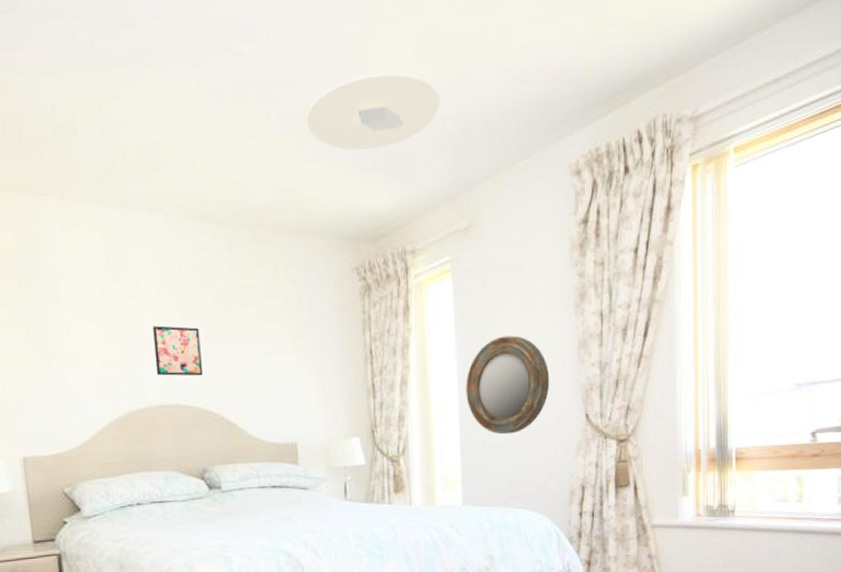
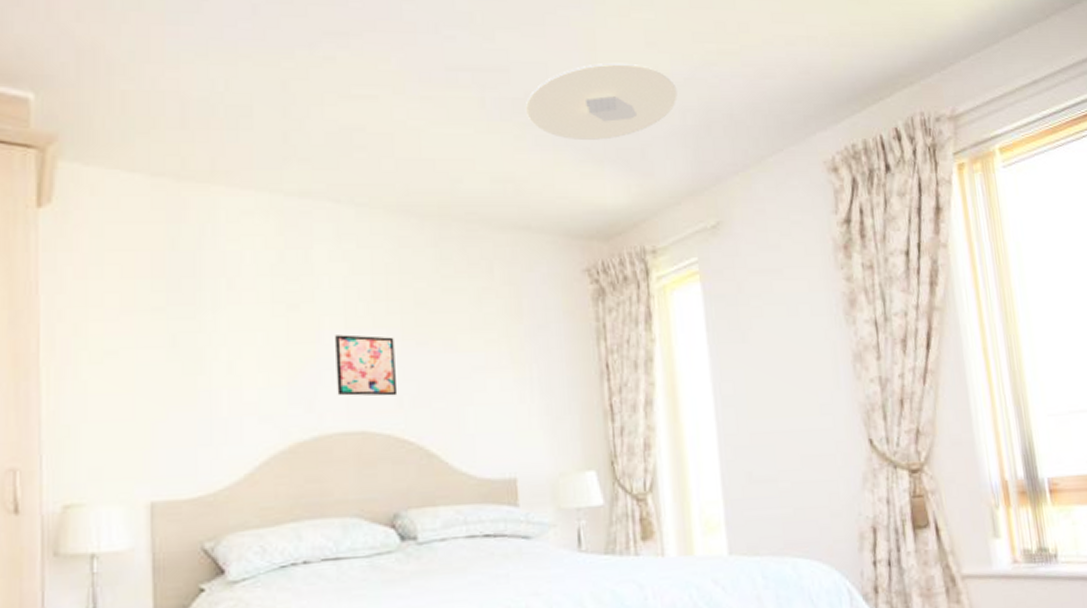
home mirror: present [466,335,550,435] -> none [723,347,824,465]

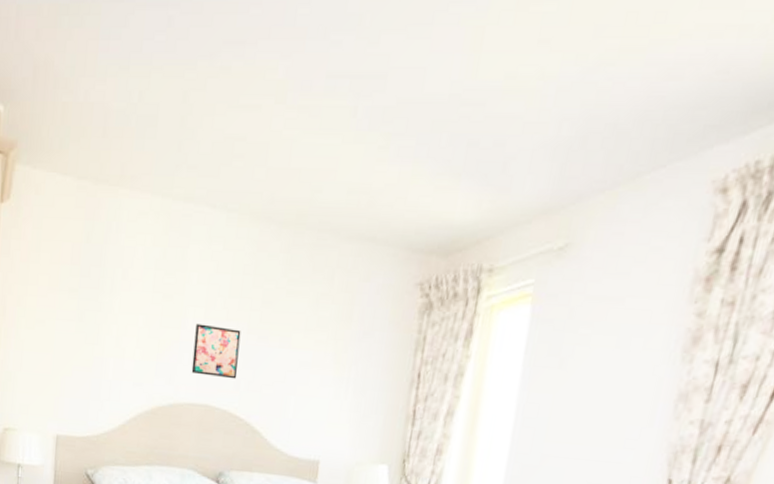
ceiling light: present [526,62,678,140] -> none [395,65,560,152]

